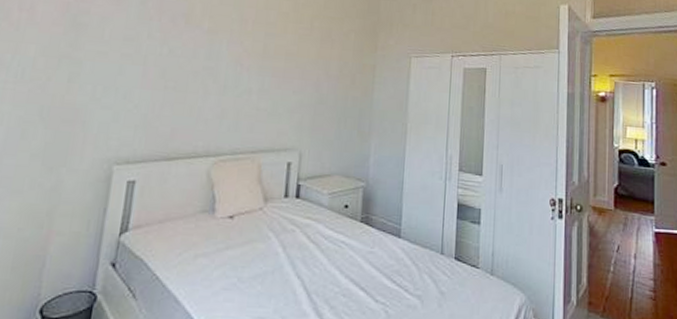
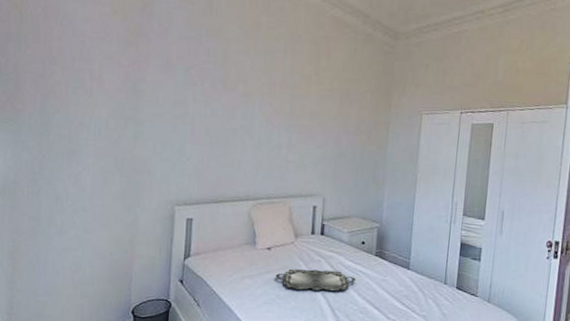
serving tray: none [238,241,337,269] -> present [276,268,355,291]

